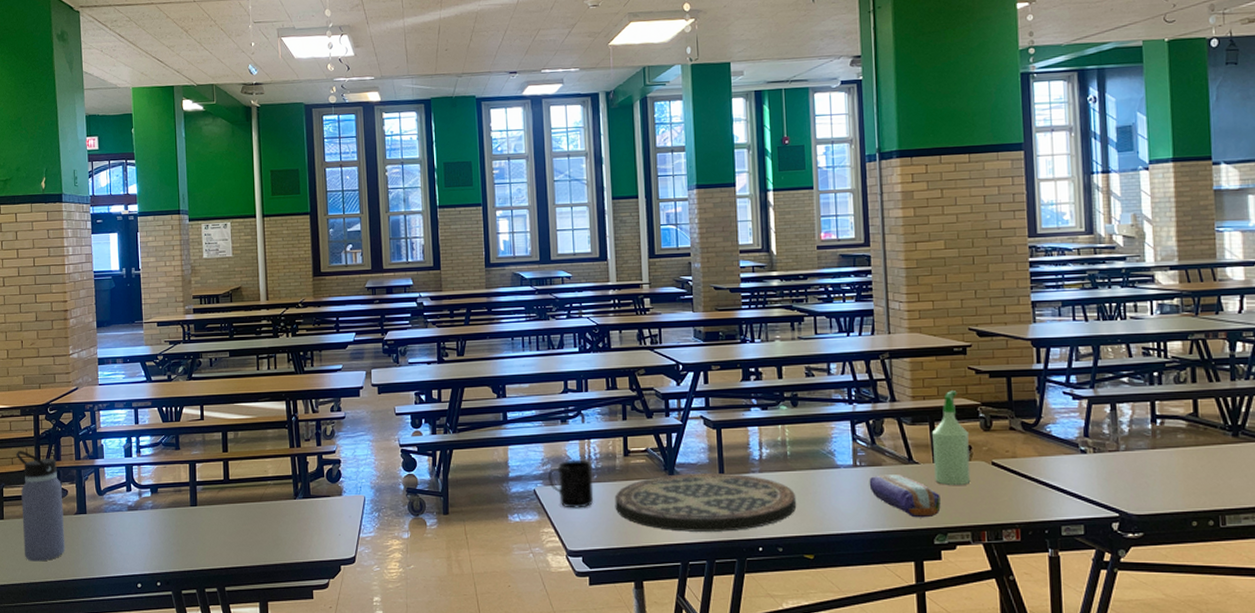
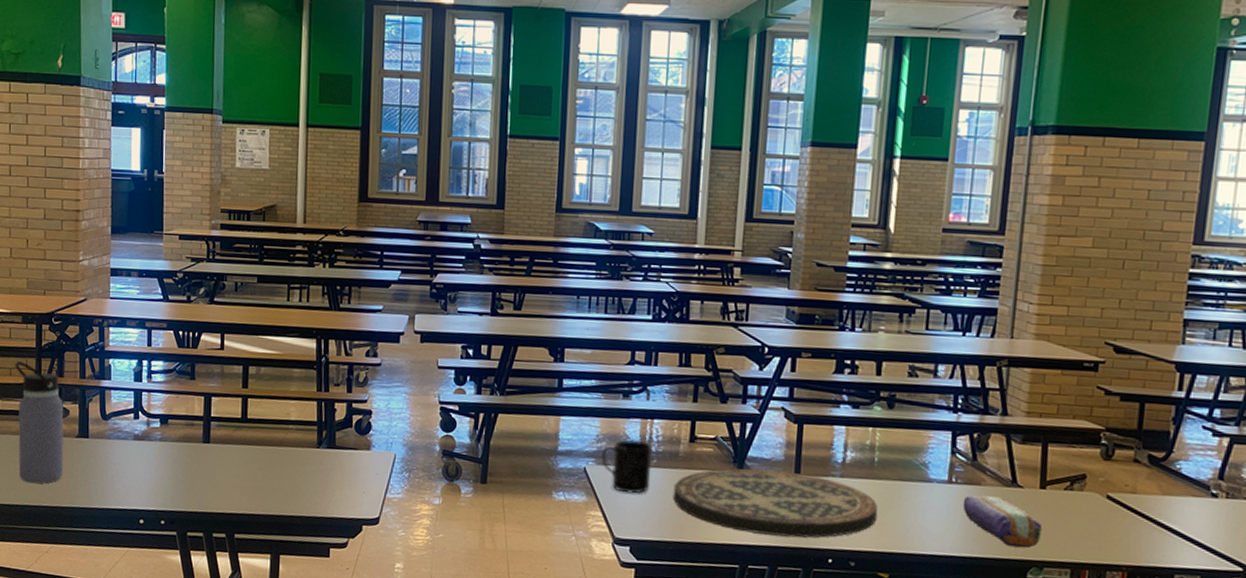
spray bottle: present [931,391,971,485] -> none [1039,410,1087,517]

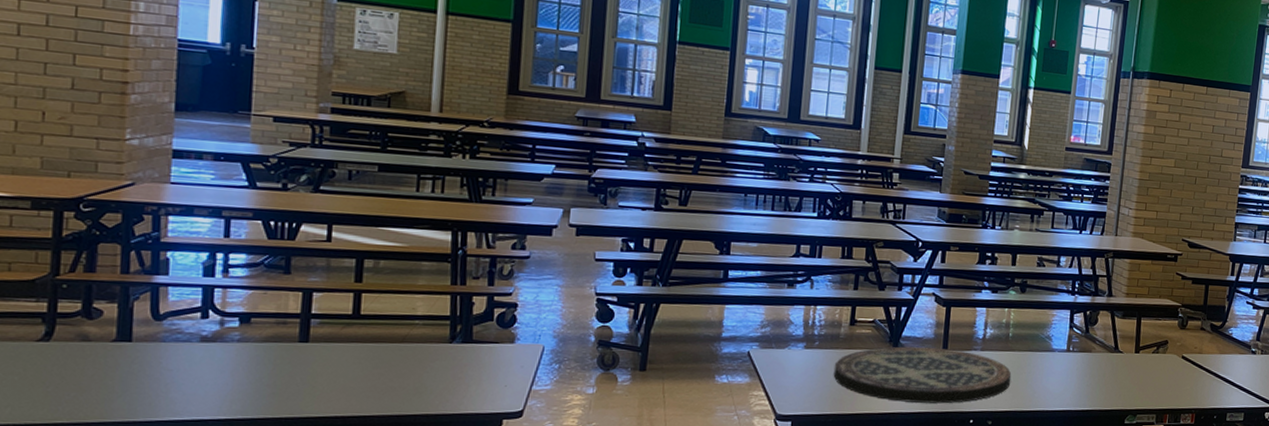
water bottle: present [15,361,64,484] -> none [17,254,94,398]
mug: present [602,439,652,494] -> none [766,324,815,374]
pencil case: present [962,495,1042,549] -> none [1077,360,1136,401]

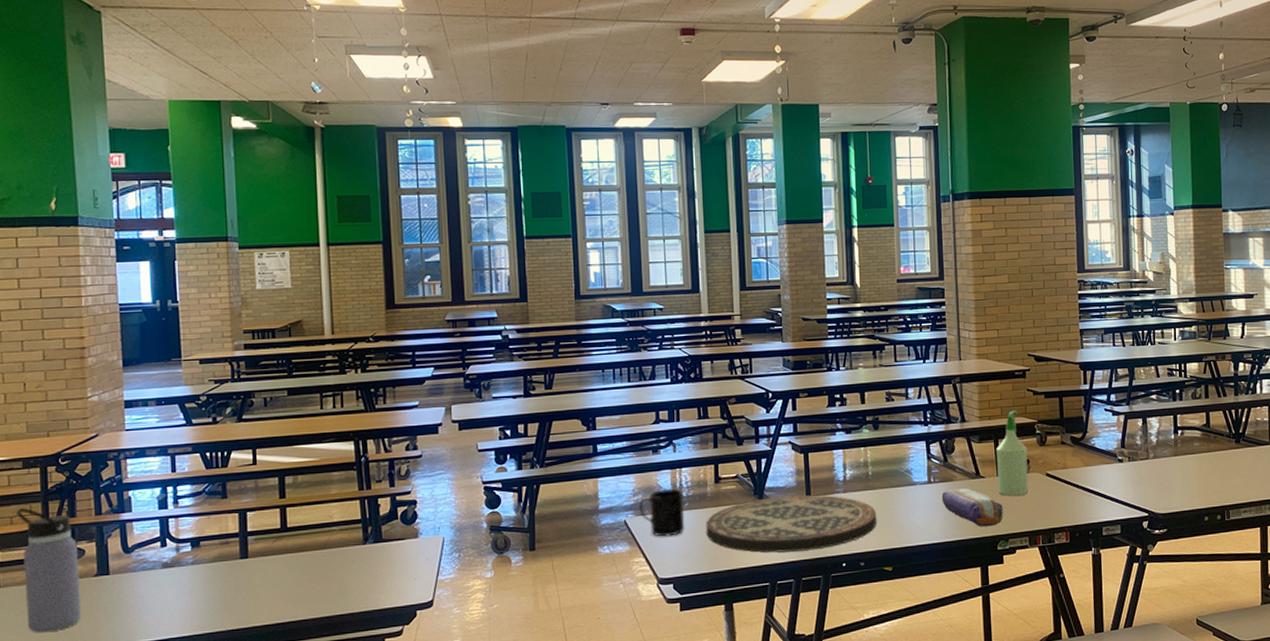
water bottle: none [17,254,94,398] -> present [16,508,82,633]
mug: none [766,324,815,374] -> present [639,488,685,537]
pencil case: none [1077,360,1136,401] -> present [941,488,1003,527]
spray bottle: none [1134,292,1169,374] -> present [995,410,1029,496]

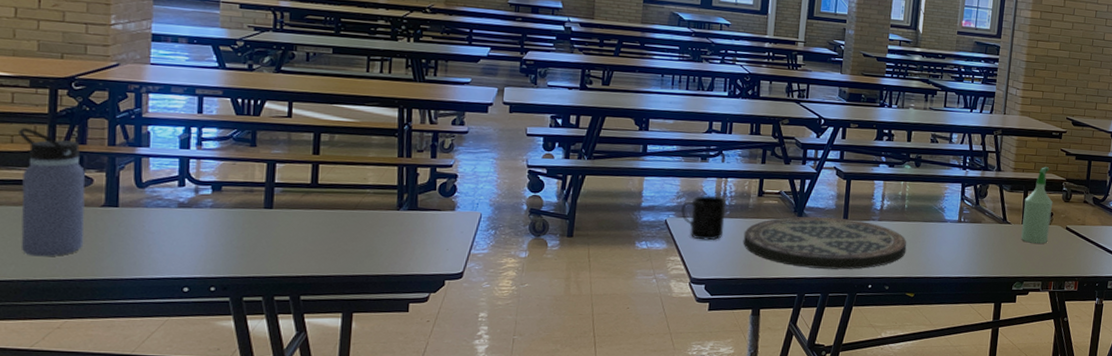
pencil case: present [941,488,1003,527] -> none [968,230,1023,268]

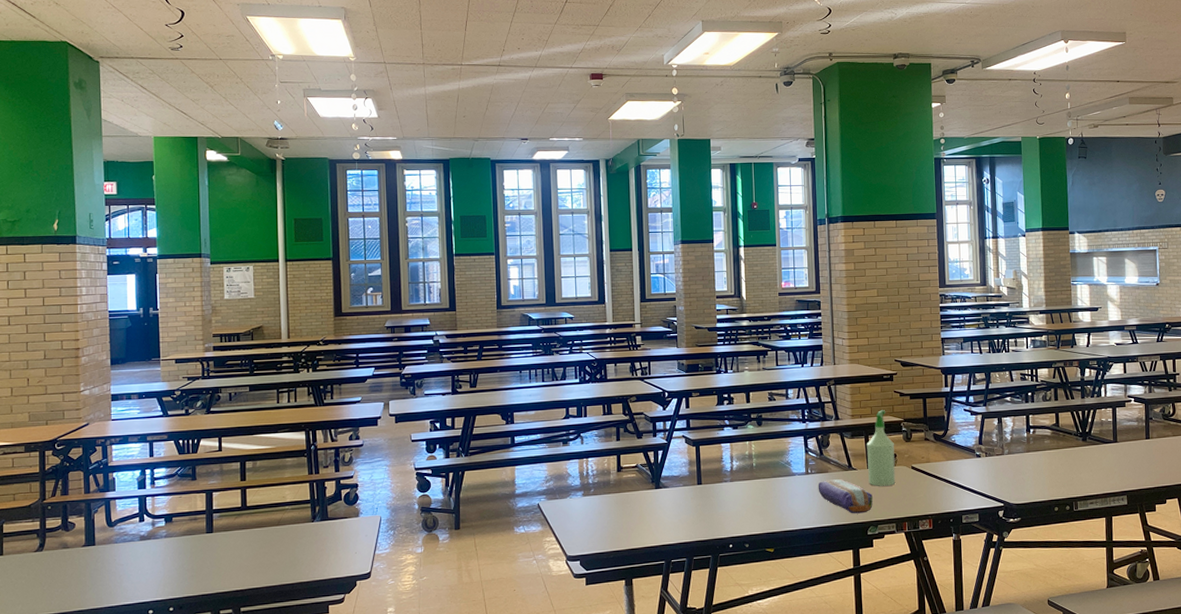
water bottle: present [18,128,86,257] -> none [19,487,71,596]
mug: present [681,195,726,241] -> none [551,476,591,519]
tray: present [743,216,907,270] -> none [609,483,761,535]
pencil case: none [968,230,1023,268] -> present [818,479,873,514]

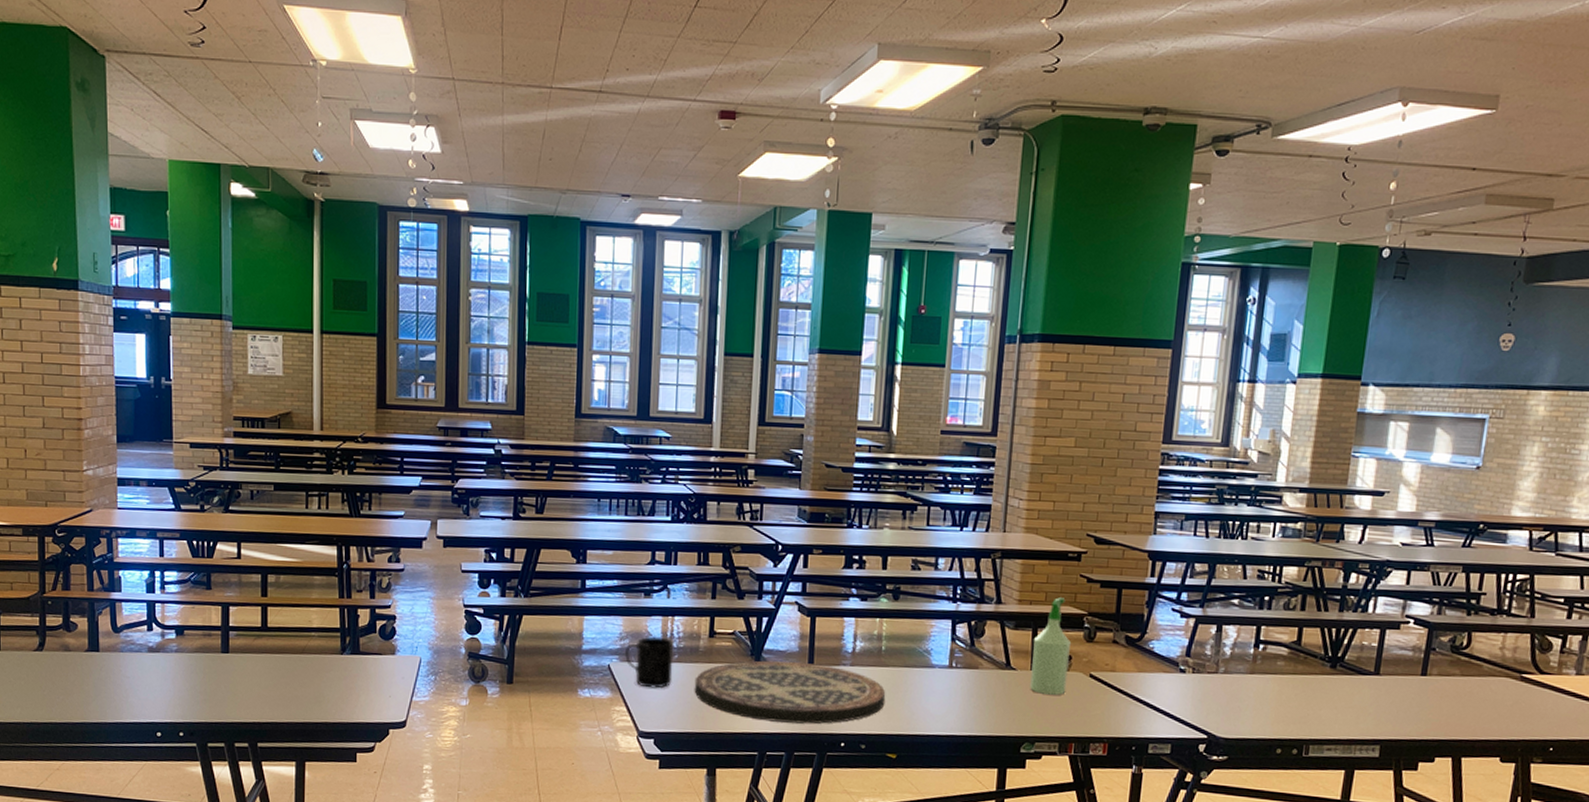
mug: none [551,476,591,519] -> present [625,636,674,689]
tray: none [609,483,761,535] -> present [694,660,886,724]
pencil case: present [818,479,873,514] -> none [962,678,1033,726]

